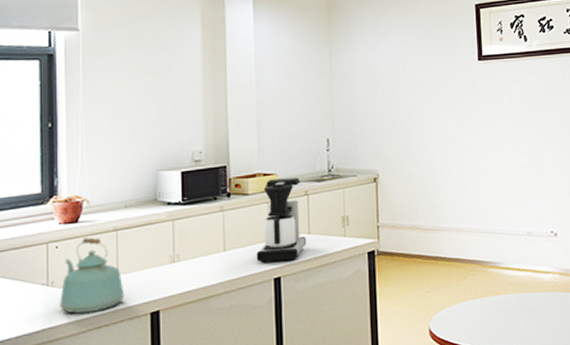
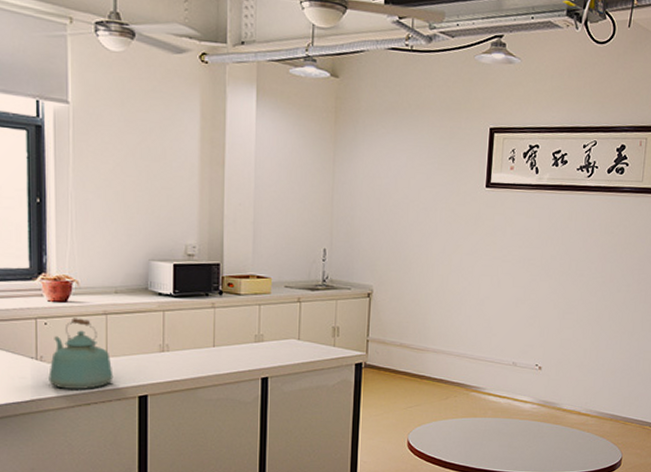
coffee maker: present [256,177,306,264] -> none [245,282,295,364]

